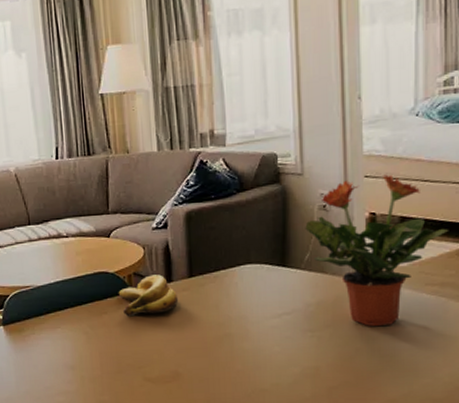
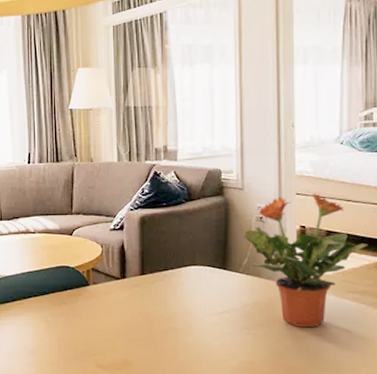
banana: present [118,274,179,317] -> none [77,271,131,308]

